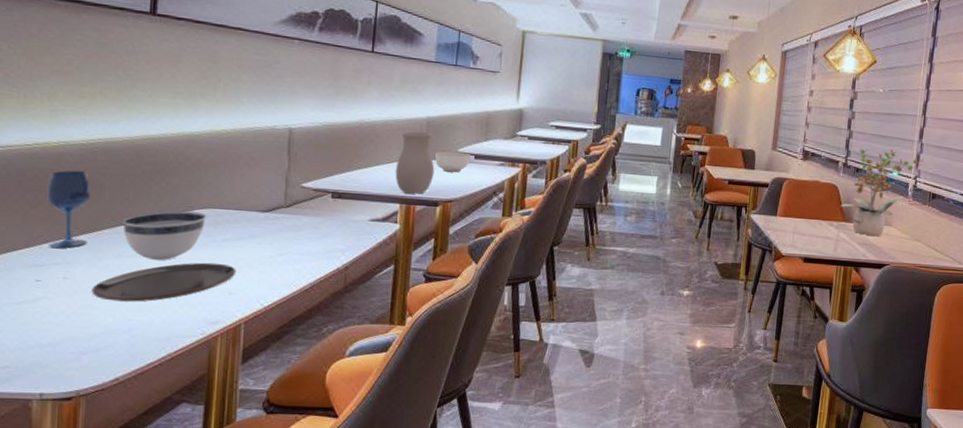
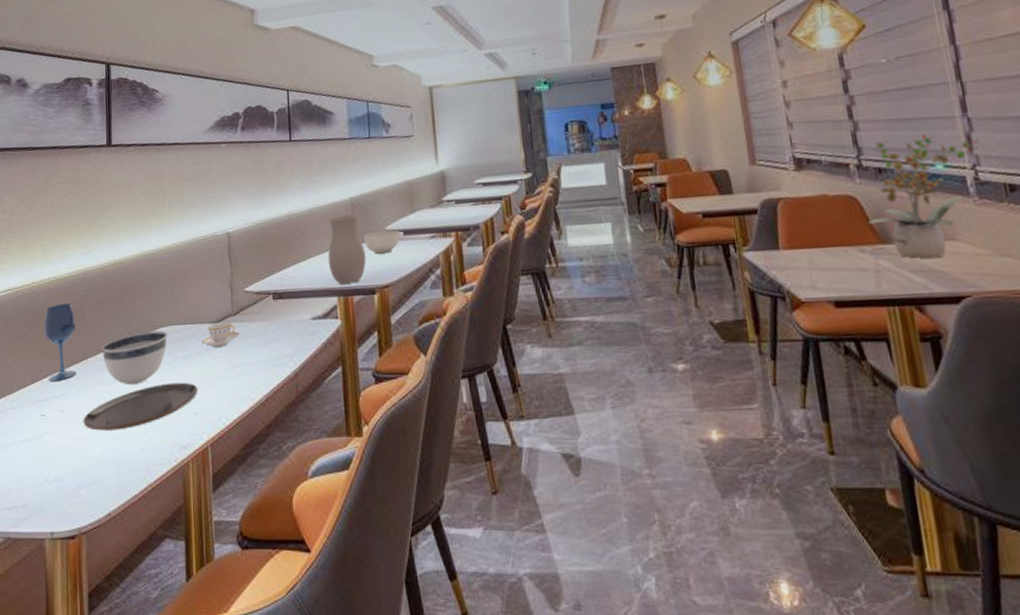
teacup: none [246,211,290,235] -> present [201,321,240,347]

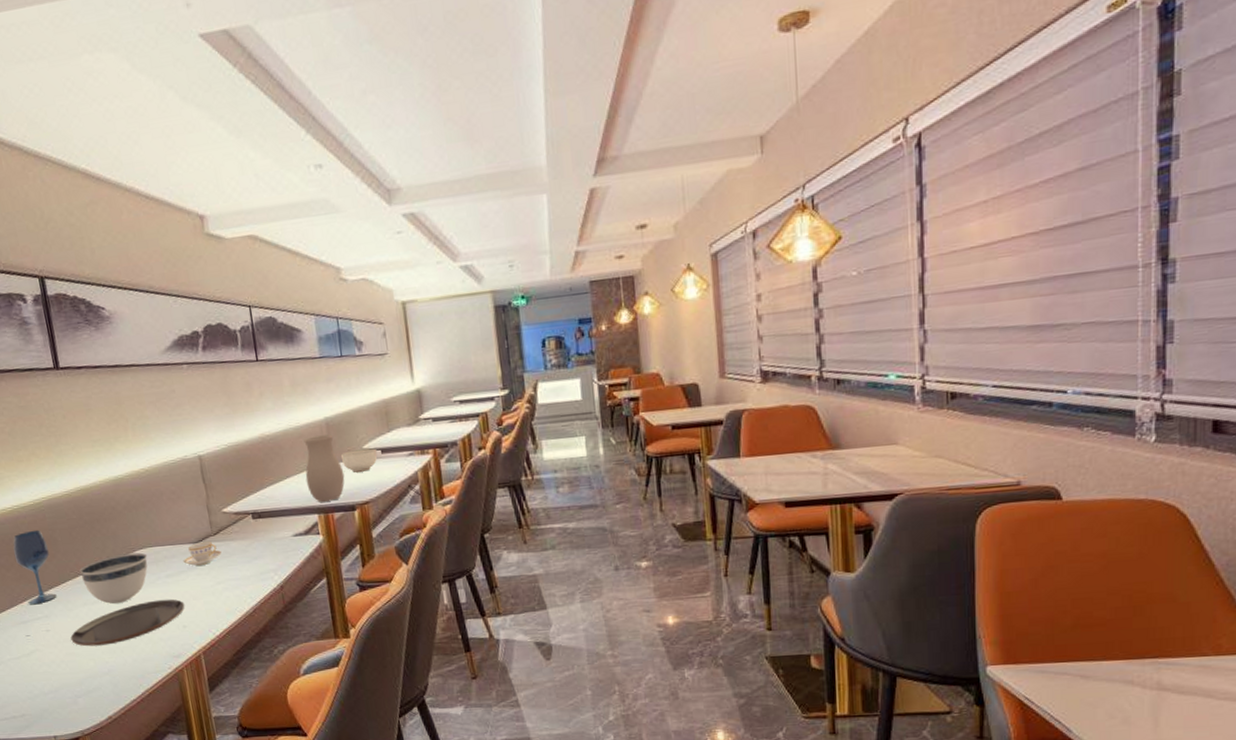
potted plant: present [869,135,979,258] -> none [823,347,931,462]

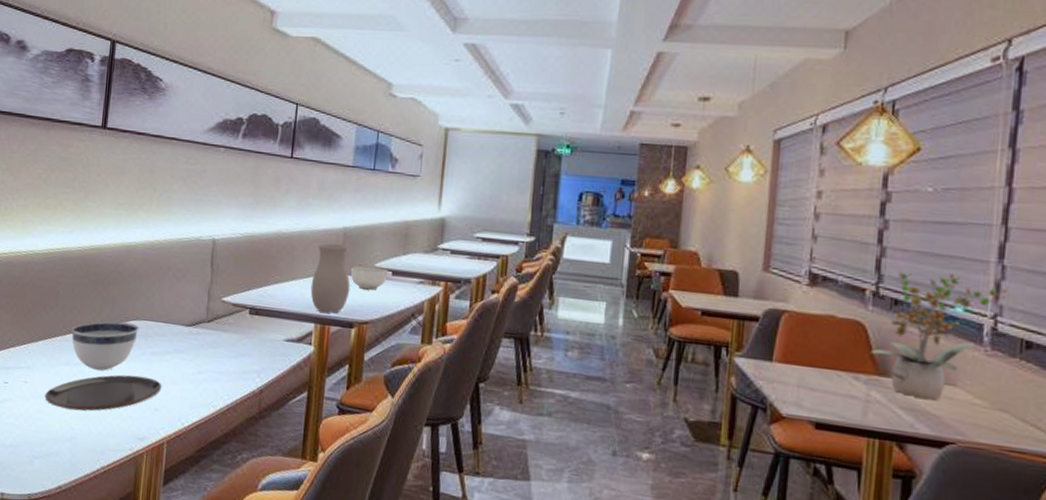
wineglass: present [13,529,57,605] -> none [15,278,49,353]
teacup: present [183,541,222,566] -> none [172,326,211,351]
potted plant: none [823,347,931,462] -> present [871,271,1008,400]

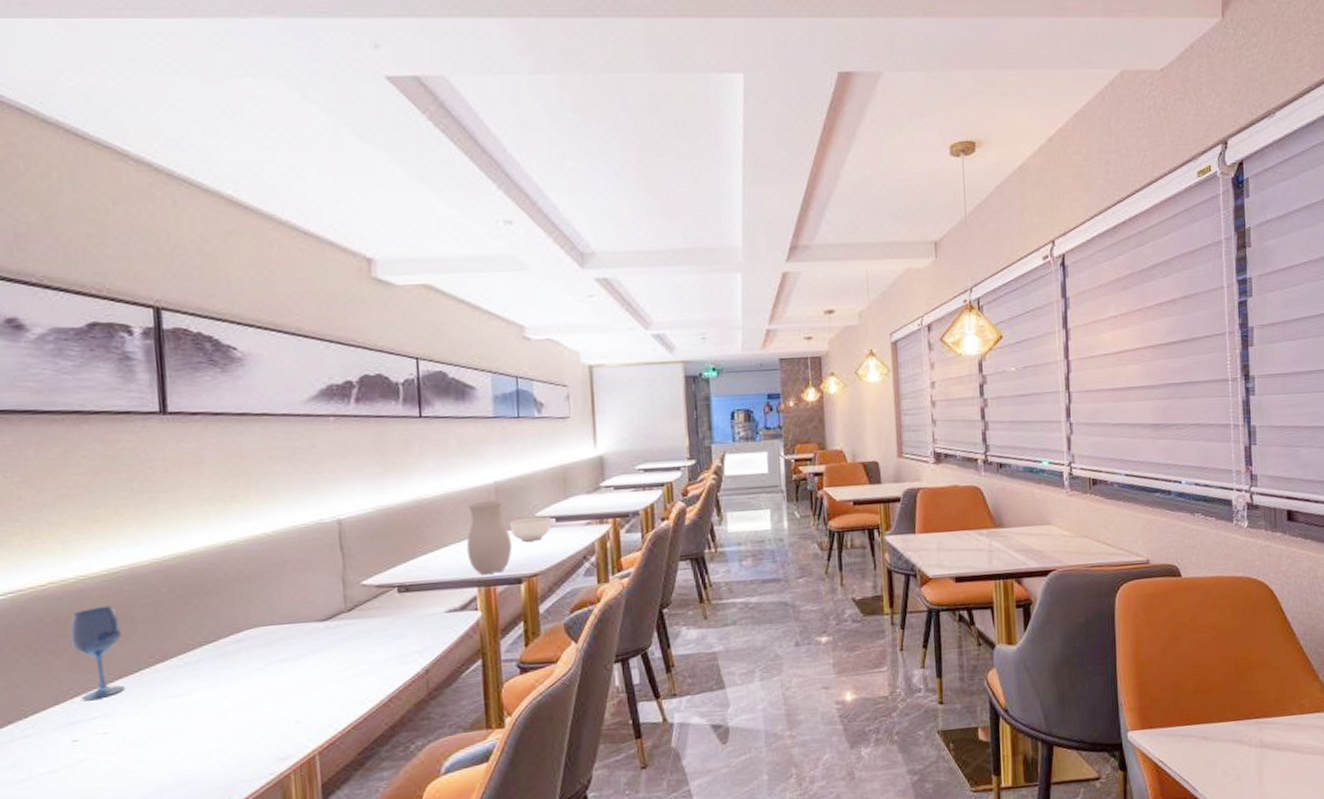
wineglass: none [15,278,49,353] -> present [69,605,125,701]
plate: present [45,374,162,411] -> none [138,688,301,752]
bowl: present [71,320,139,371] -> none [162,632,259,697]
potted plant: present [871,271,1008,400] -> none [988,436,1076,540]

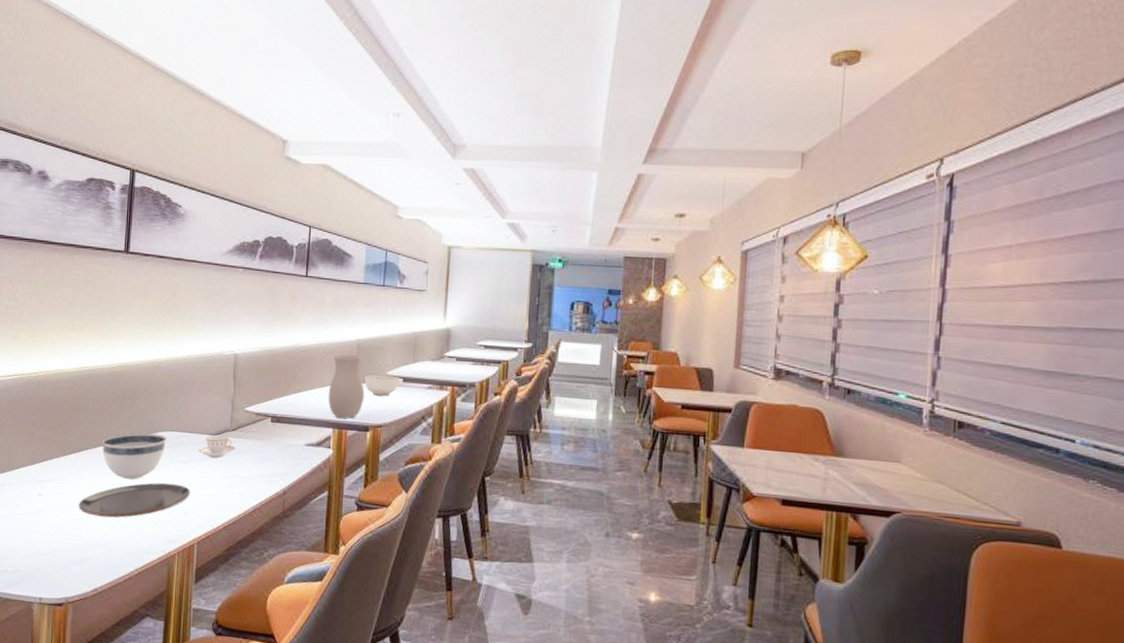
wineglass: present [69,605,125,701] -> none [46,395,79,466]
plate: none [138,688,301,752] -> present [78,482,191,518]
bowl: none [162,632,259,697] -> present [102,432,167,479]
teacup: none [304,618,355,648] -> present [198,435,236,458]

